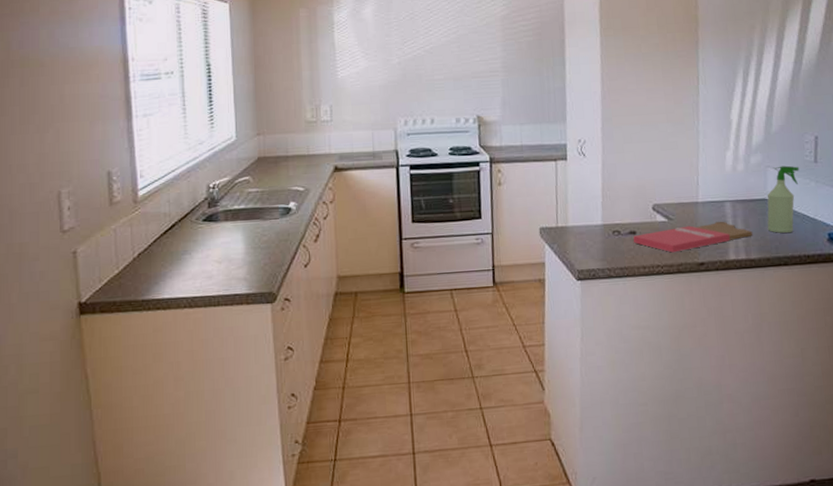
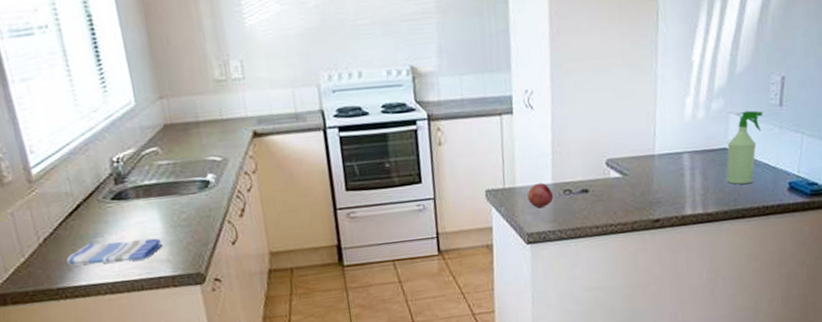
dish towel: none [155,258,243,279] -> present [66,238,163,266]
fruit: none [578,223,603,246] -> present [527,183,554,208]
cutting board: present [633,221,753,253] -> none [585,174,711,210]

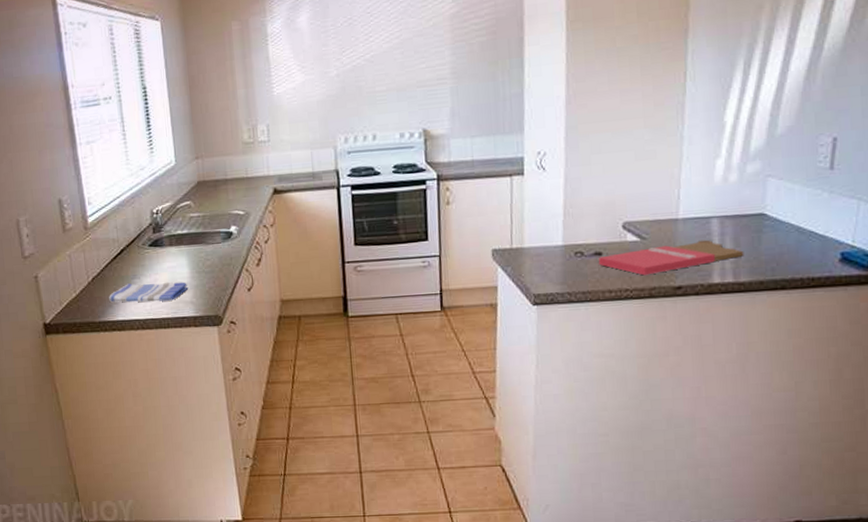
fruit: present [527,183,554,208] -> none [536,244,564,269]
cutting board: none [585,174,711,210] -> present [598,240,744,276]
spray bottle: present [726,110,763,185] -> none [762,174,809,253]

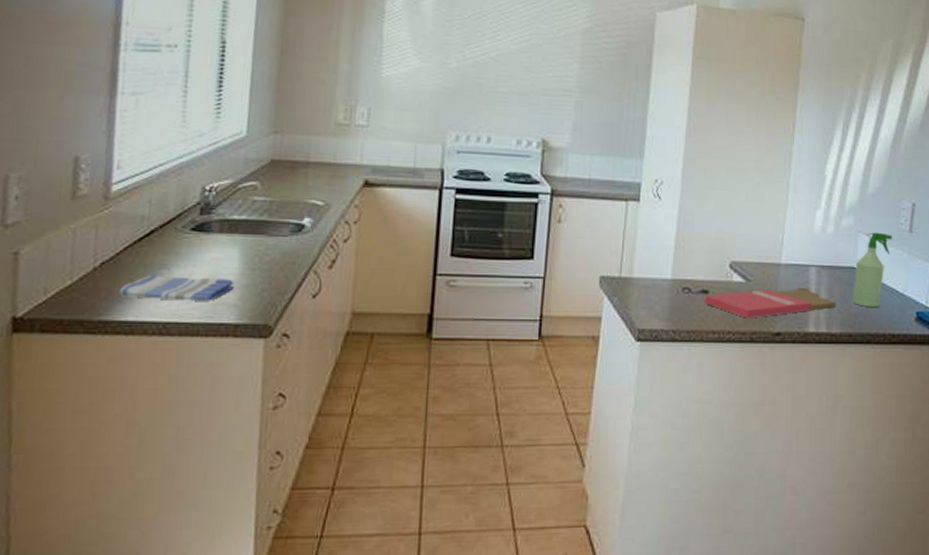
spray bottle: none [762,174,809,253] -> present [852,232,893,308]

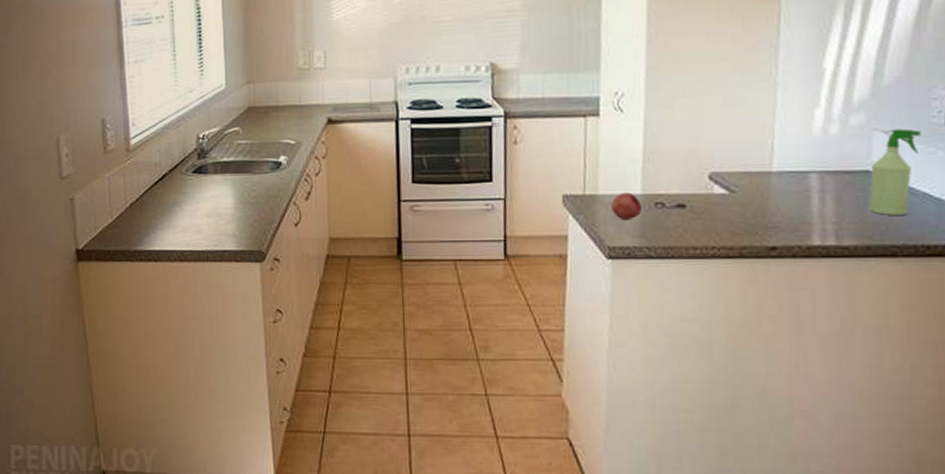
dish towel: present [119,274,235,301] -> none [147,211,232,232]
fruit: none [644,276,671,303] -> present [611,192,643,219]
cutting board: present [704,287,837,319] -> none [681,196,848,233]

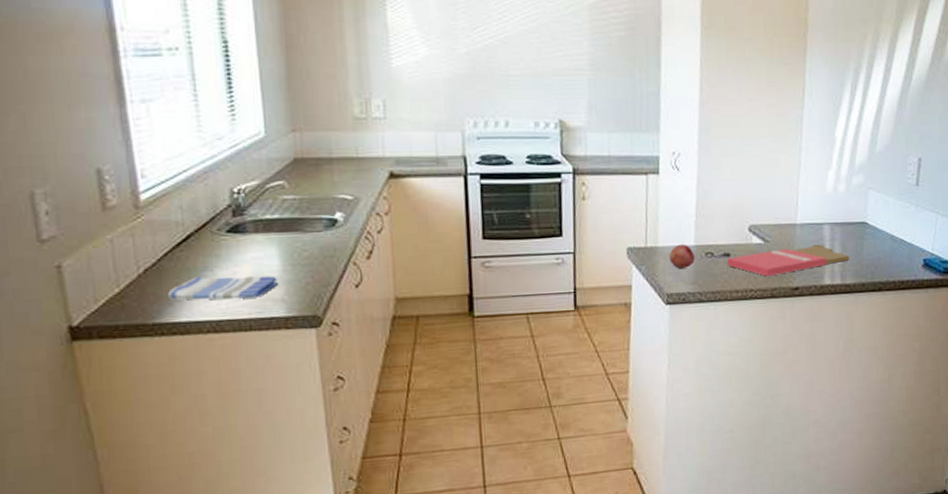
dish towel: none [147,211,232,232] -> present [168,276,279,300]
cutting board: none [681,196,848,233] -> present [726,244,850,277]
spray bottle: present [869,128,921,216] -> none [864,188,901,258]

